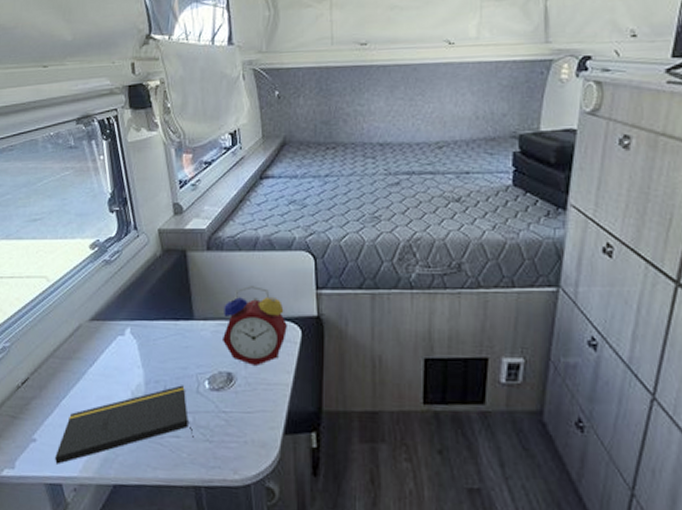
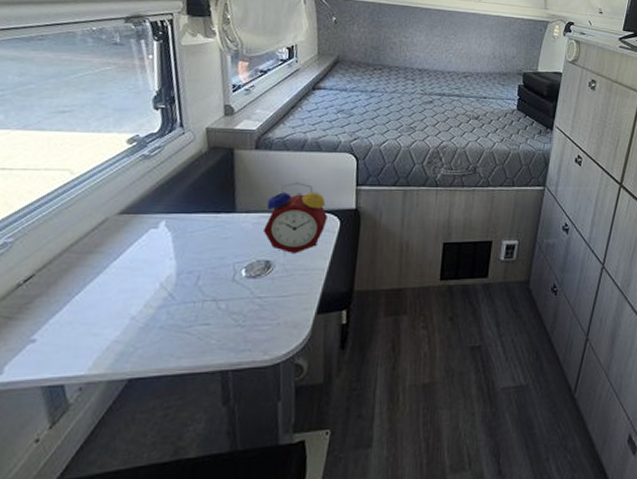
notepad: present [55,385,193,464] -> none [58,274,224,364]

